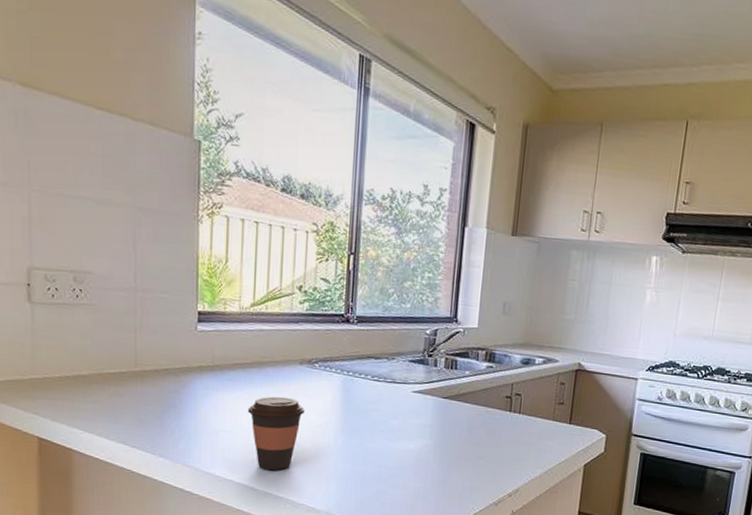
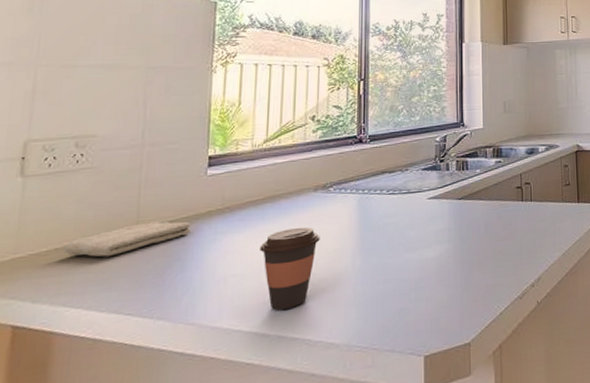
washcloth: none [73,366,184,393] -> present [63,221,191,257]

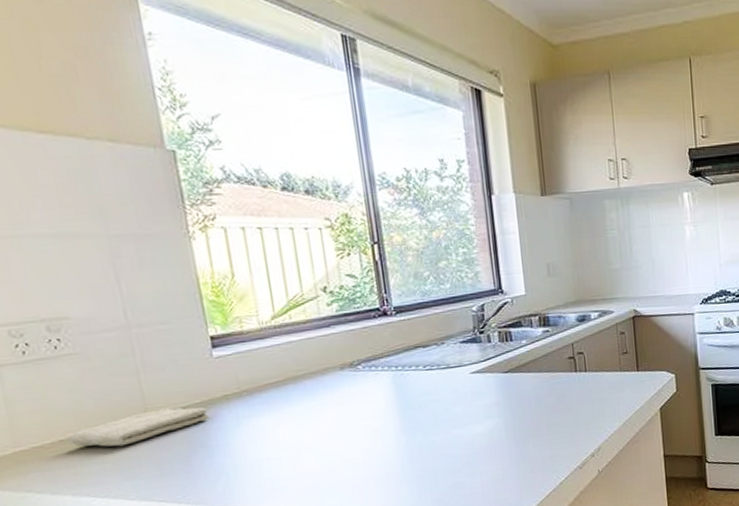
coffee cup: present [260,227,320,311] -> none [291,407,356,491]

